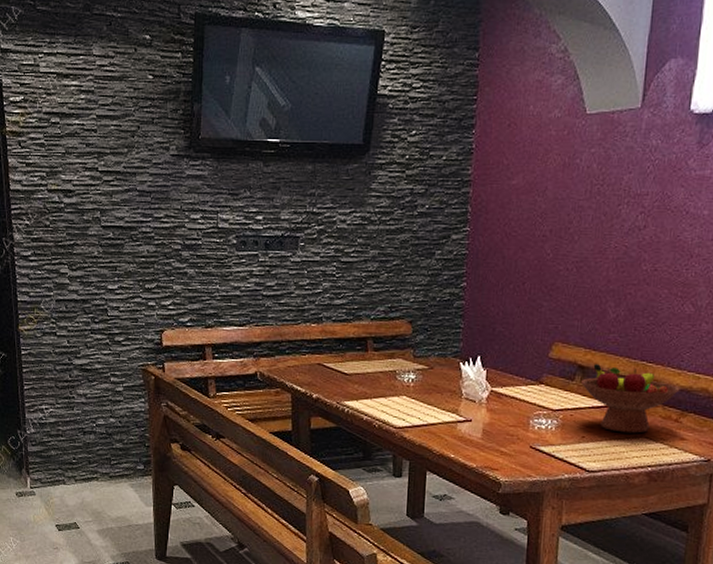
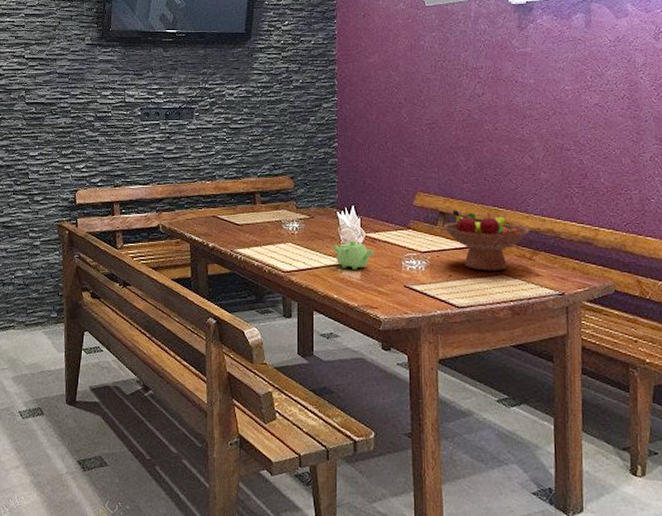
teapot: none [452,395,500,428] -> present [332,241,374,270]

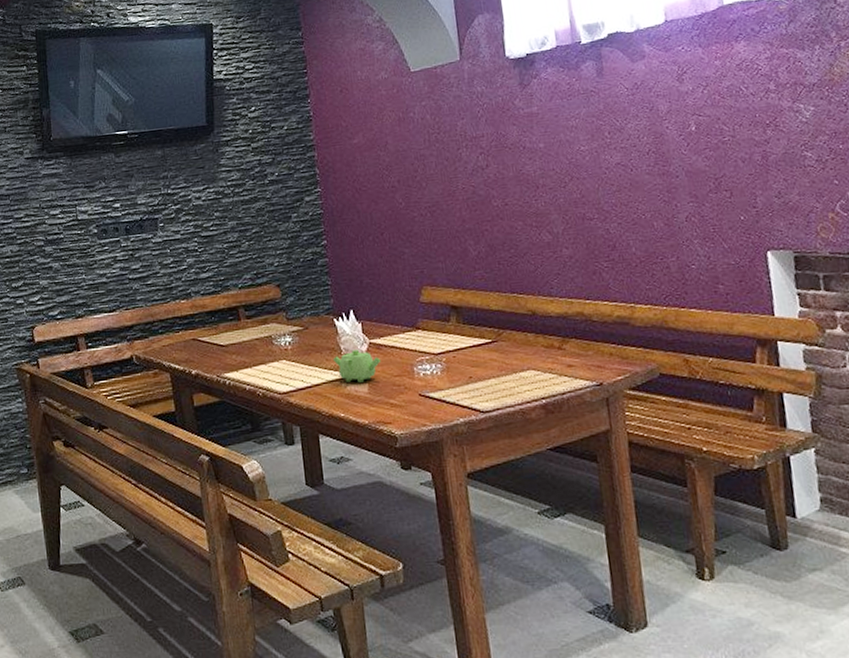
fruit bowl: present [444,210,530,271] -> none [457,302,556,368]

